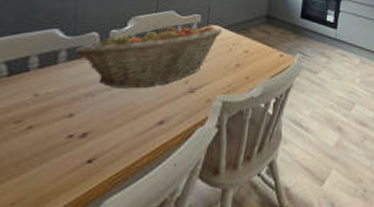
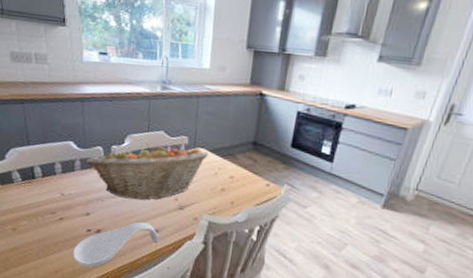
spoon rest: none [41,115,165,187] -> present [72,222,159,268]

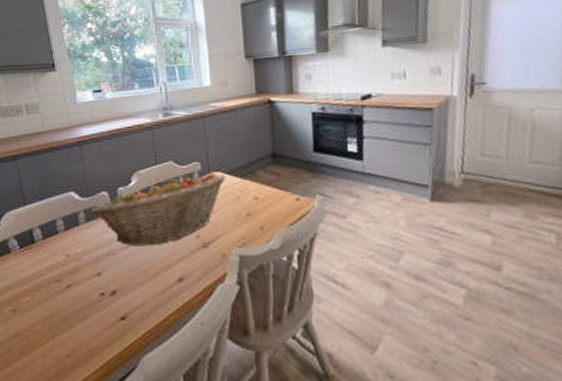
spoon rest: present [72,222,159,268] -> none [85,272,186,342]

